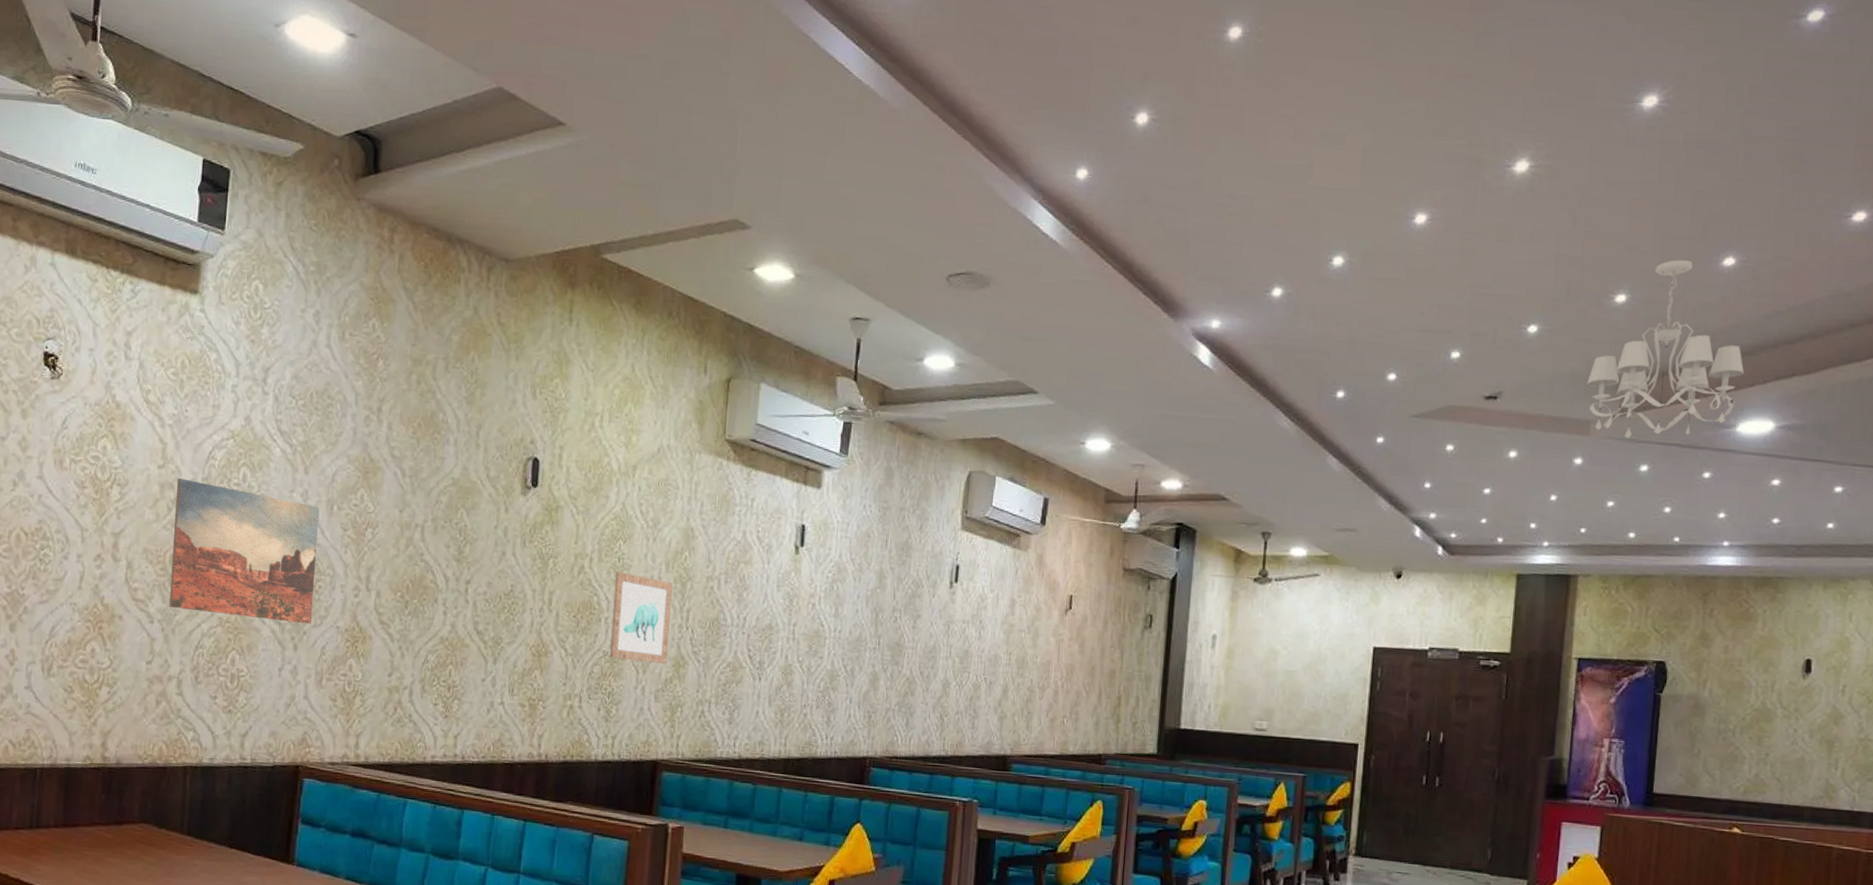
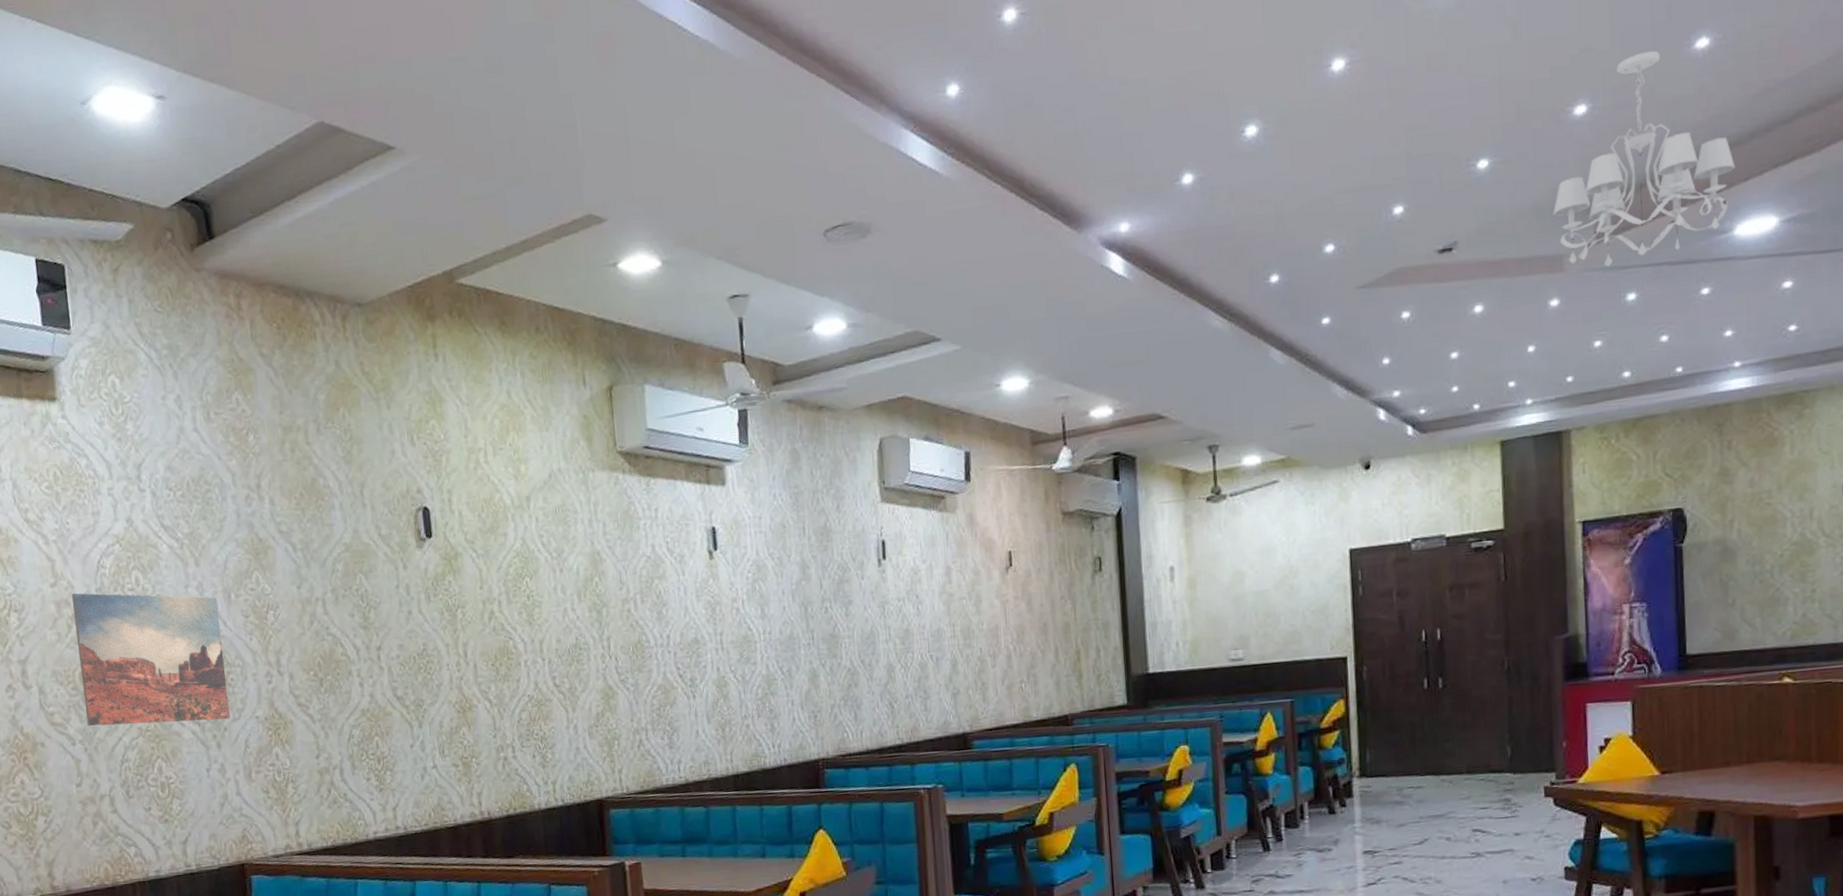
wall art: present [610,571,673,665] -> none [527,610,595,701]

